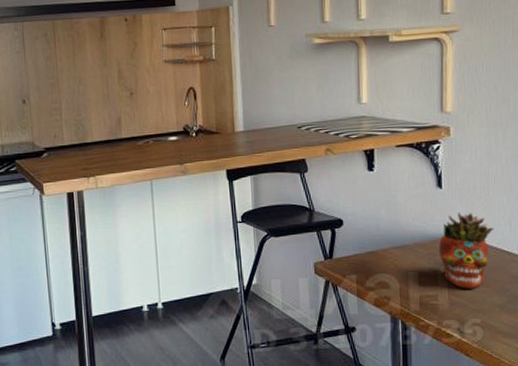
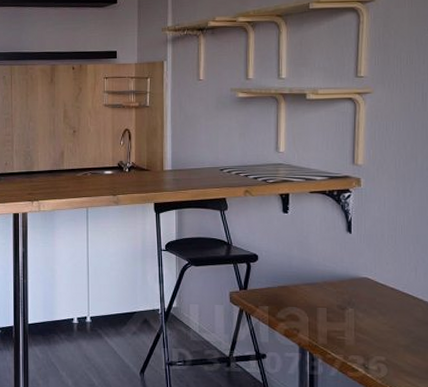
succulent planter: present [438,212,494,289] -> none [346,256,400,328]

